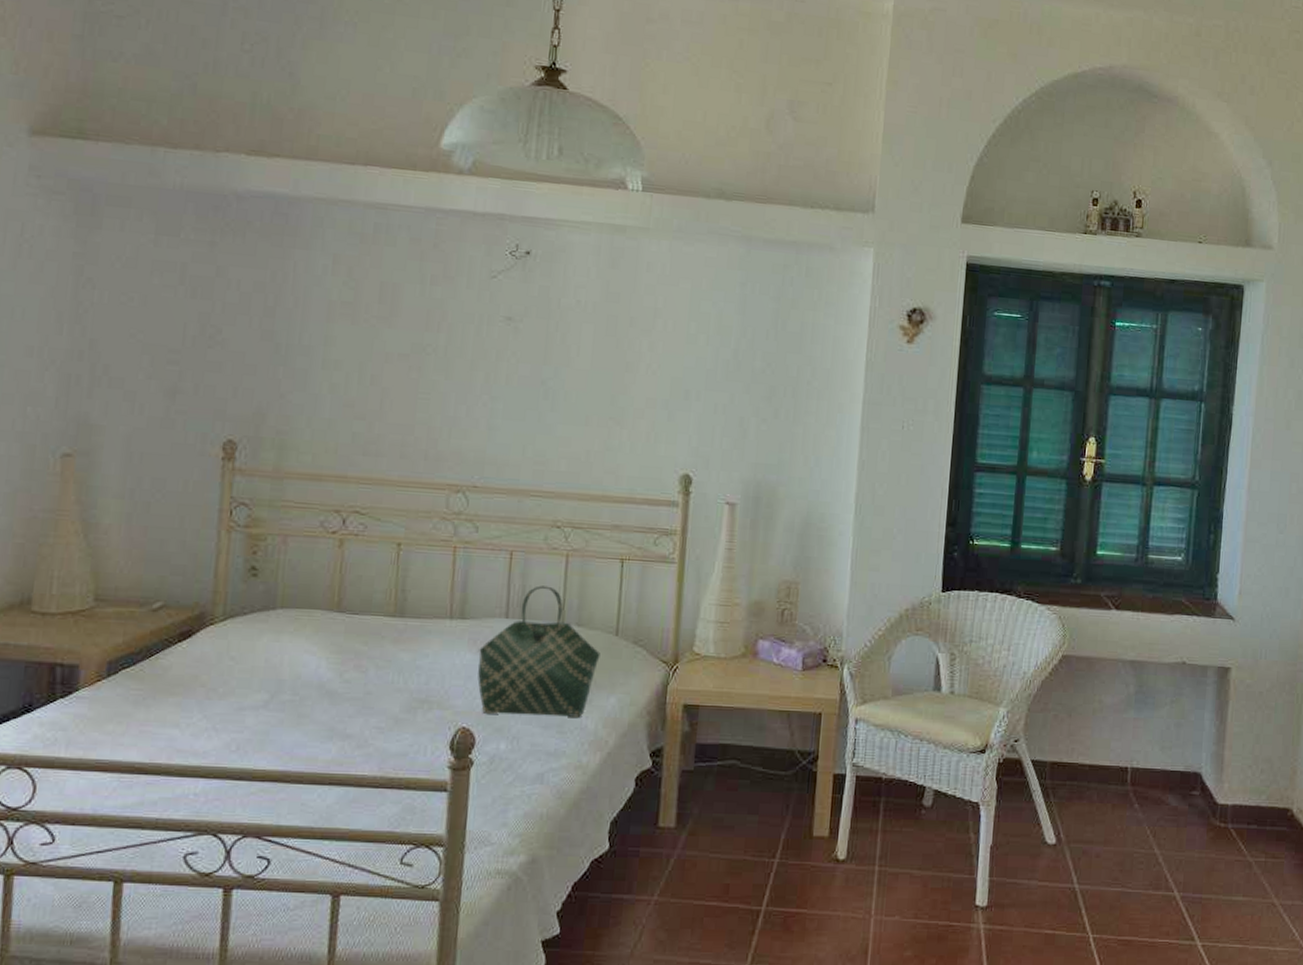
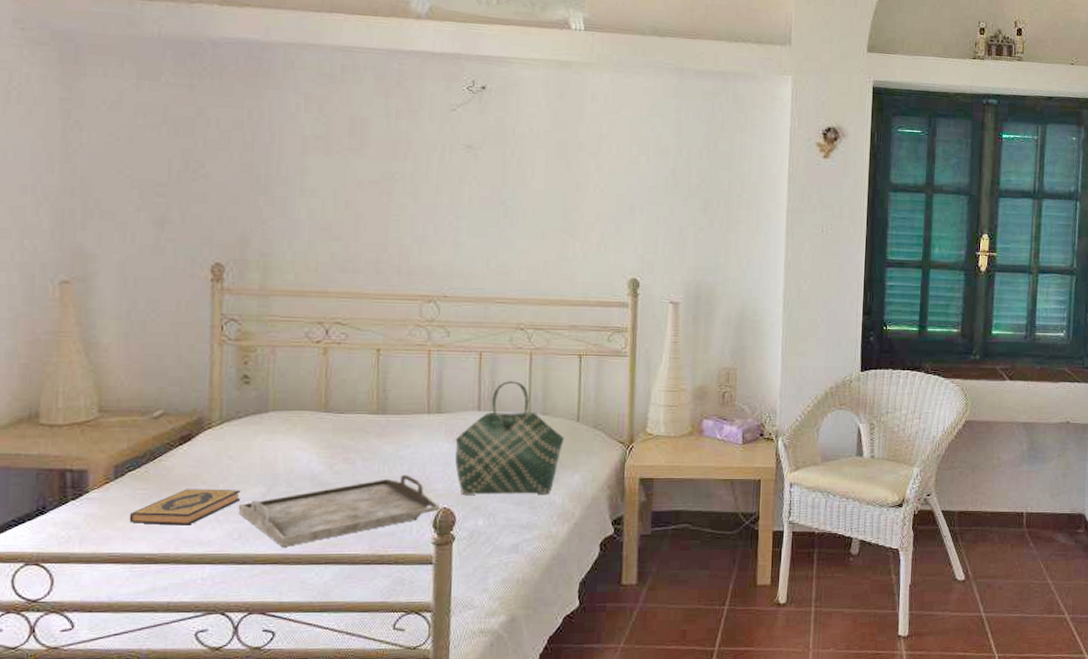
hardback book: none [120,691,242,733] -> present [129,489,241,526]
serving tray: none [237,687,458,763] -> present [238,474,439,547]

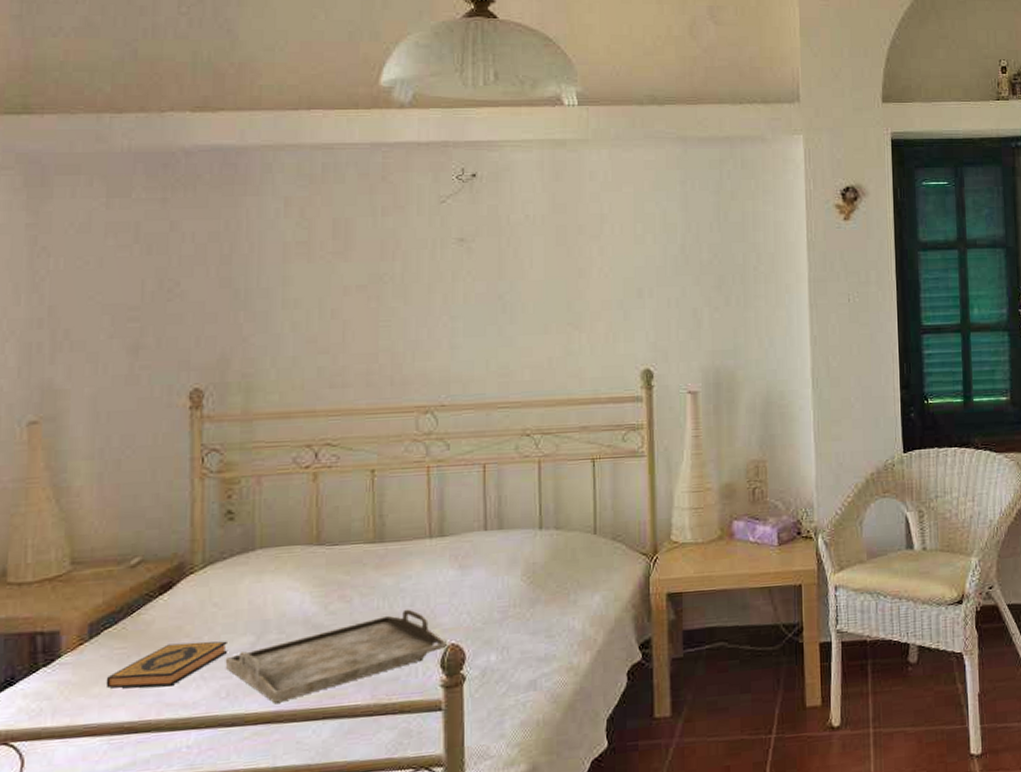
tote bag: present [455,381,564,495] -> none [461,494,581,628]

